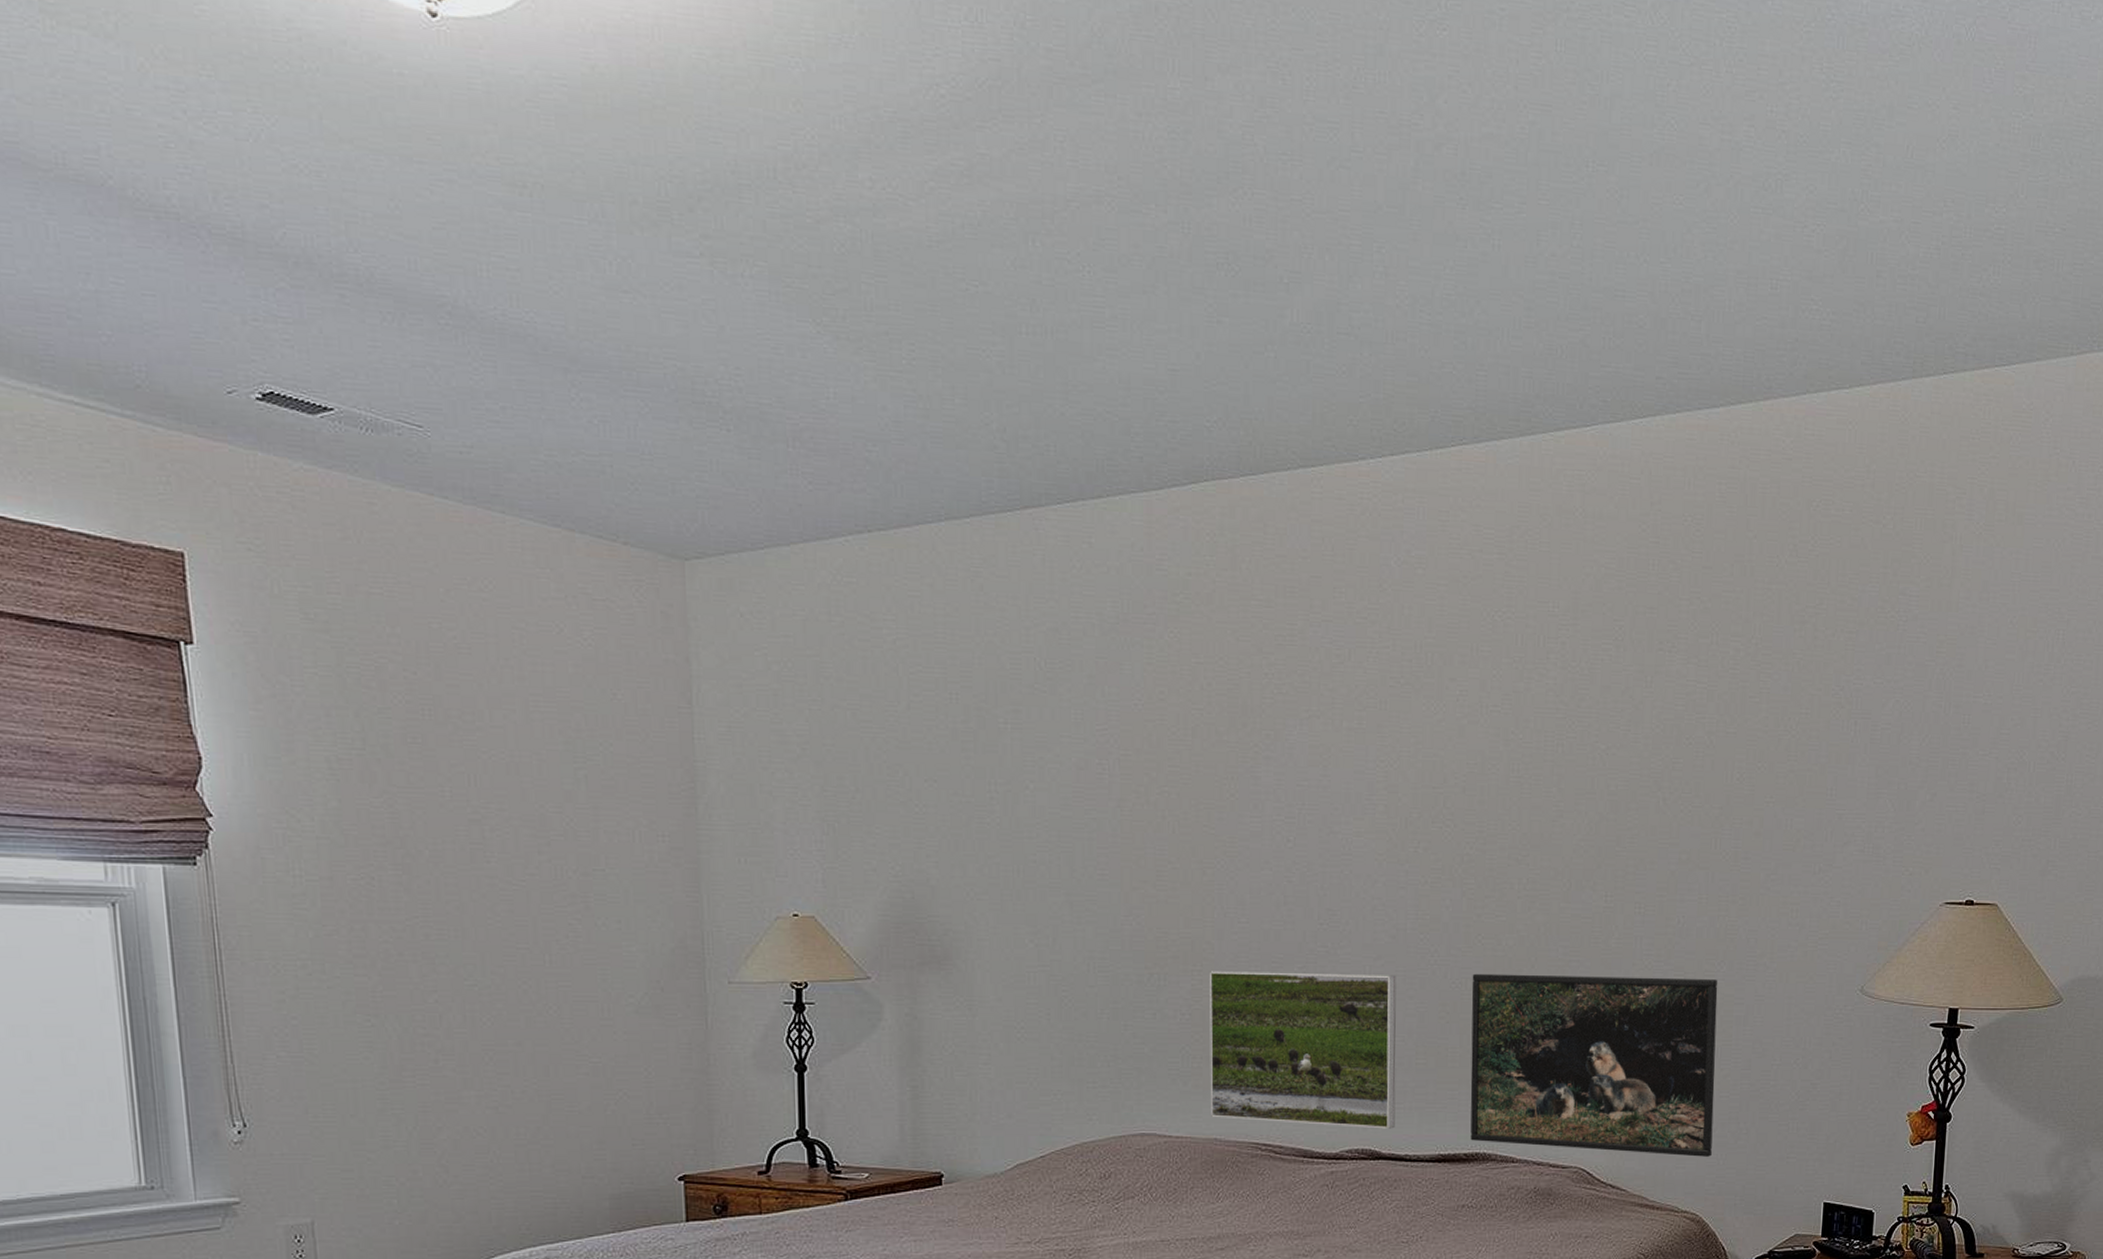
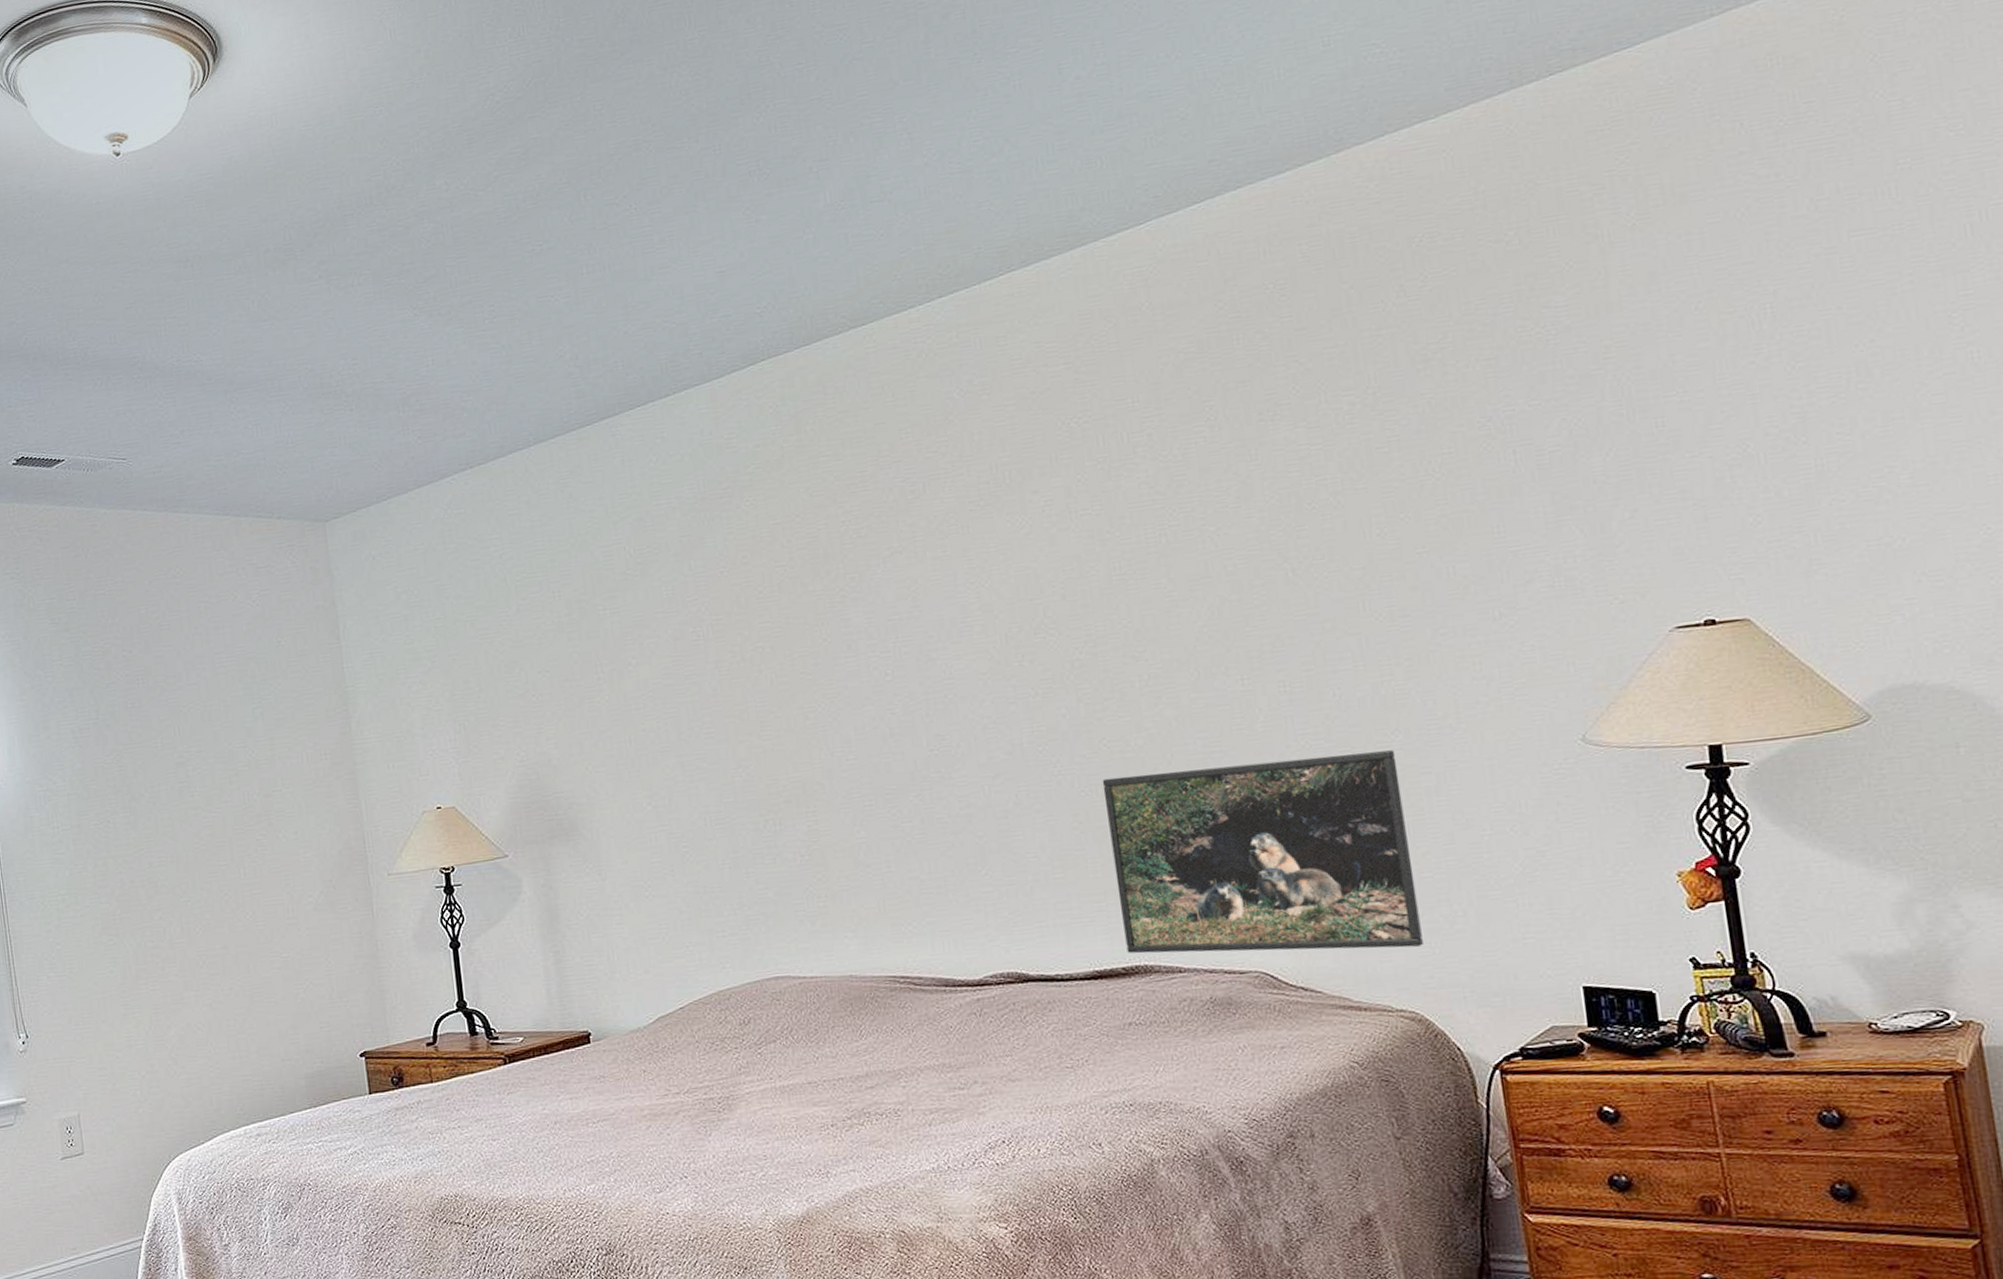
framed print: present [1210,971,1396,1129] -> none [824,791,1040,955]

